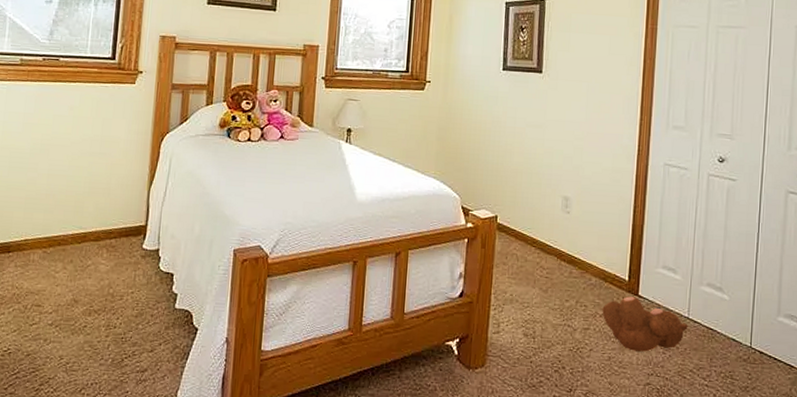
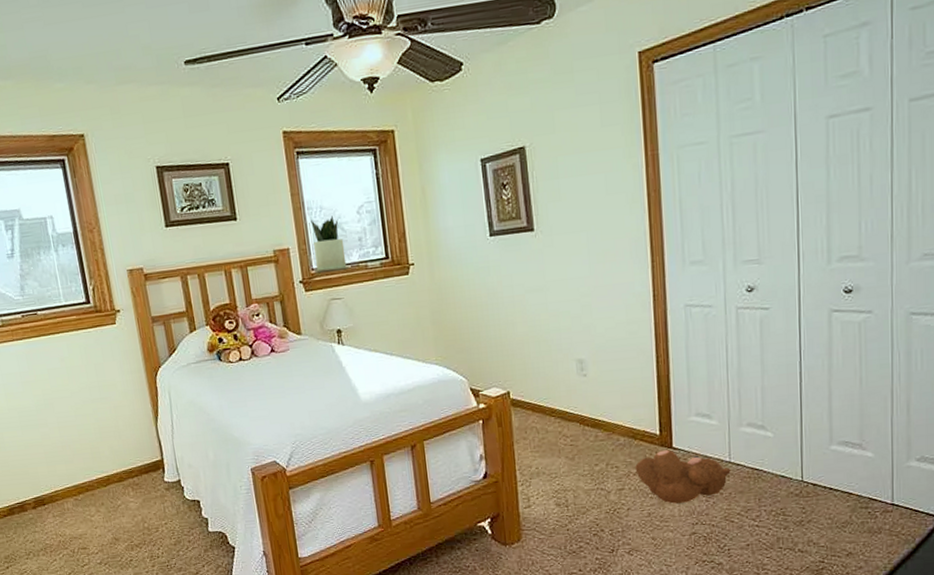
planter: none [337,24,371,76] -> present [311,216,350,274]

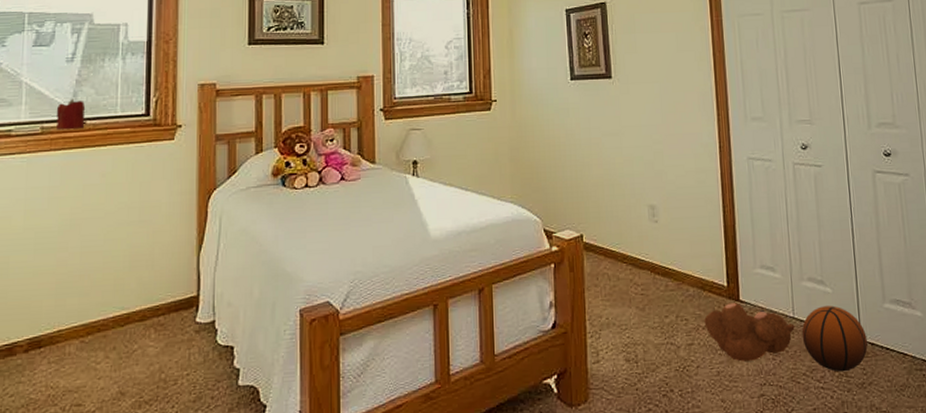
candle: none [9,292,38,322] -> present [56,99,86,130]
planter: present [311,216,350,274] -> none [396,48,433,103]
basketball: none [738,449,809,512] -> present [801,305,868,372]

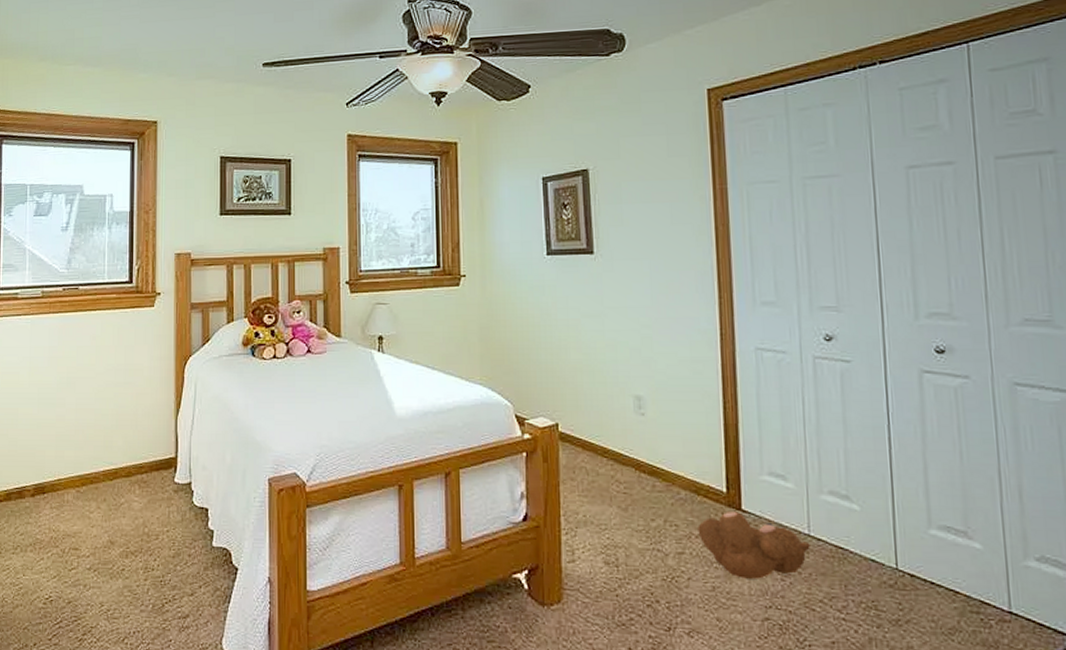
candle: present [56,99,86,130] -> none [54,265,78,295]
basketball: present [801,305,868,372] -> none [819,525,906,604]

